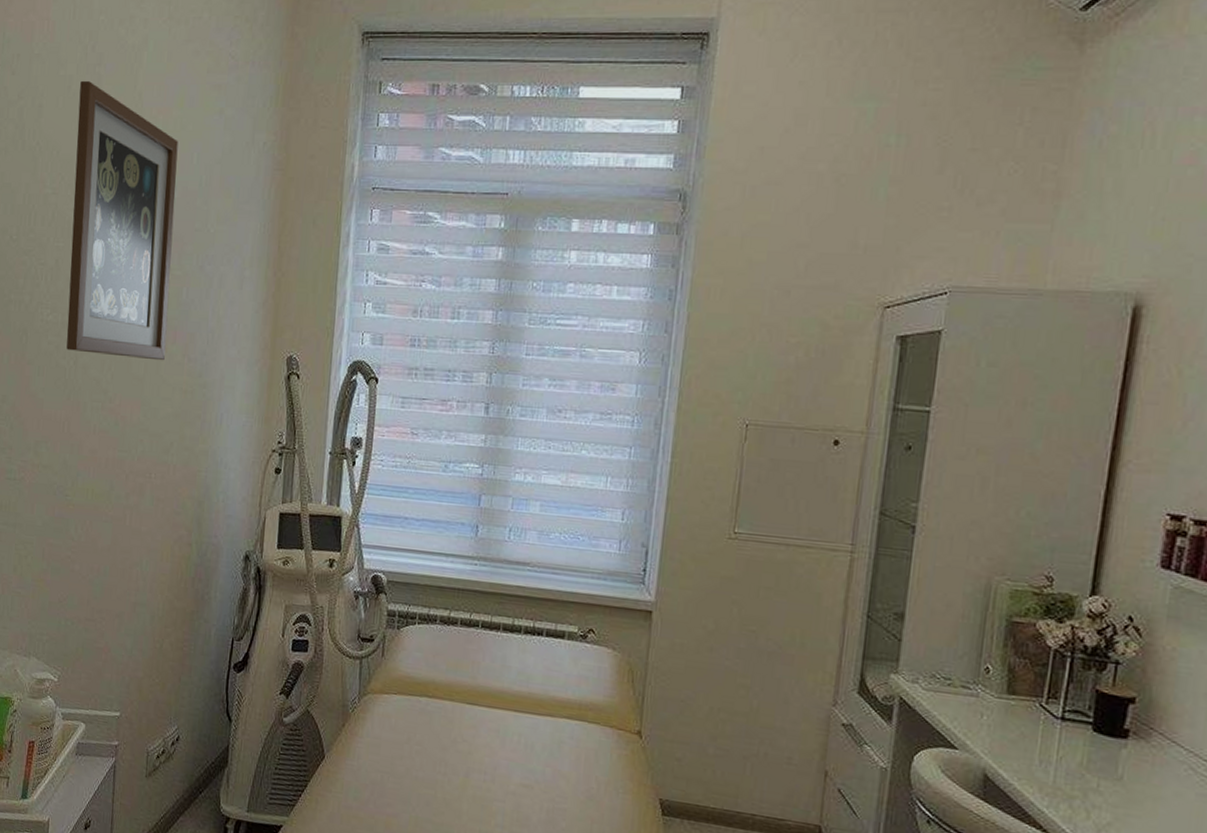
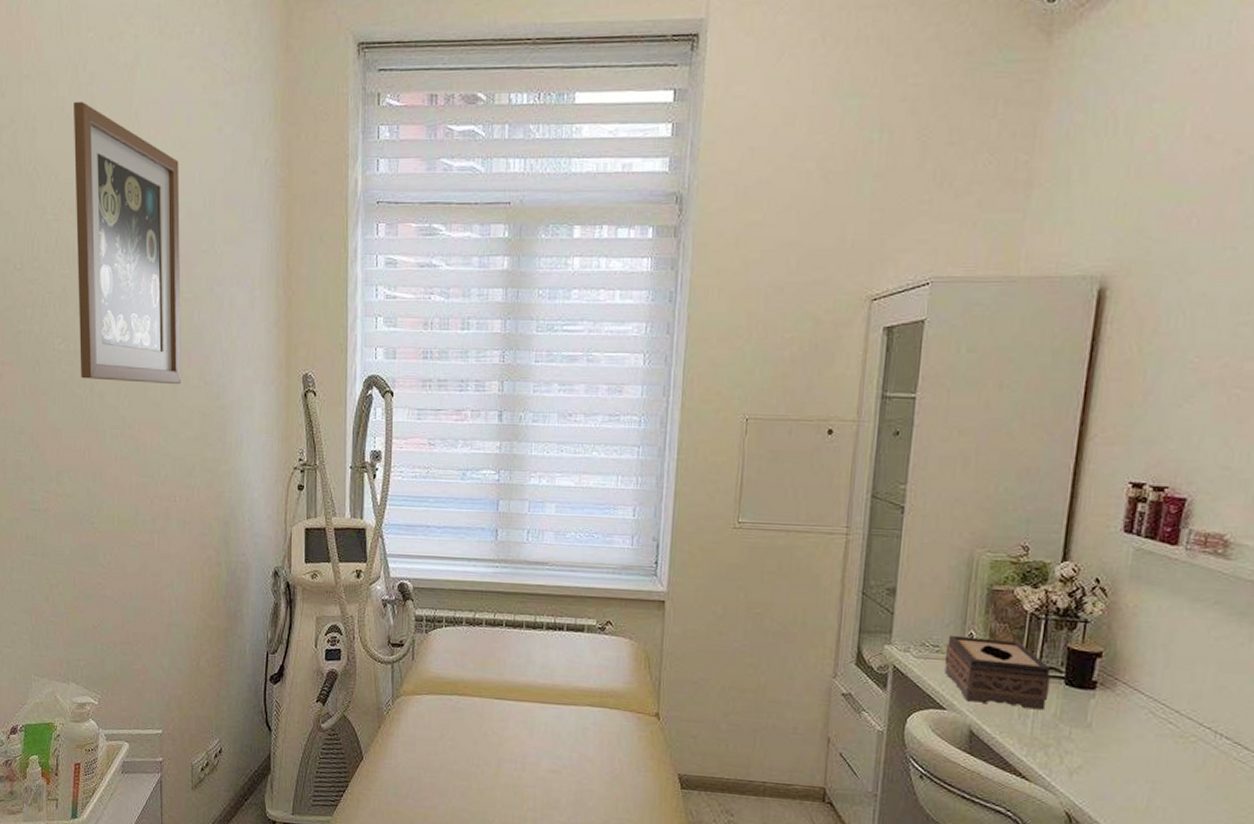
tissue box: none [956,667,1076,758] -> present [944,635,1051,710]

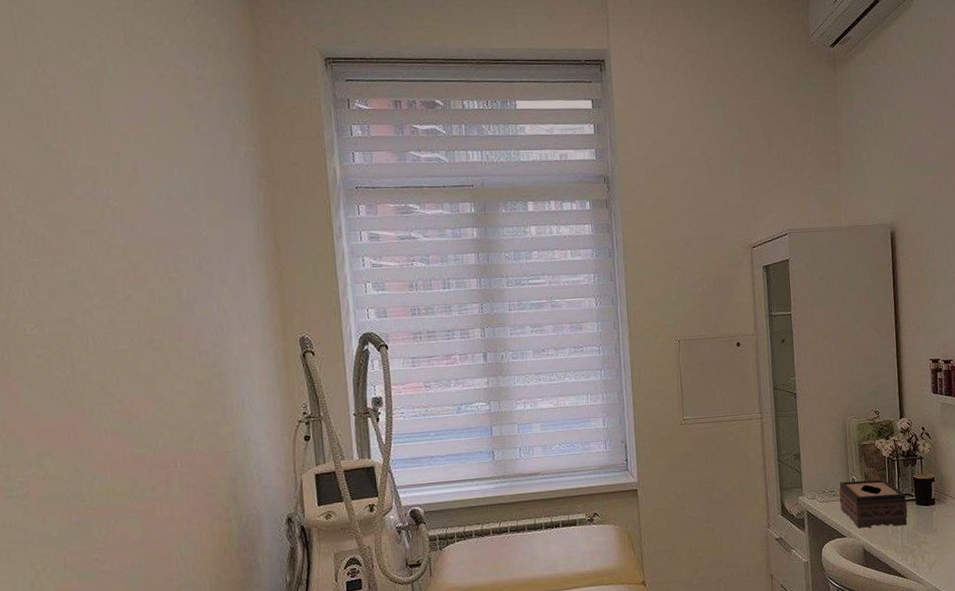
wall art: present [74,101,181,385] -> none [34,102,174,361]

